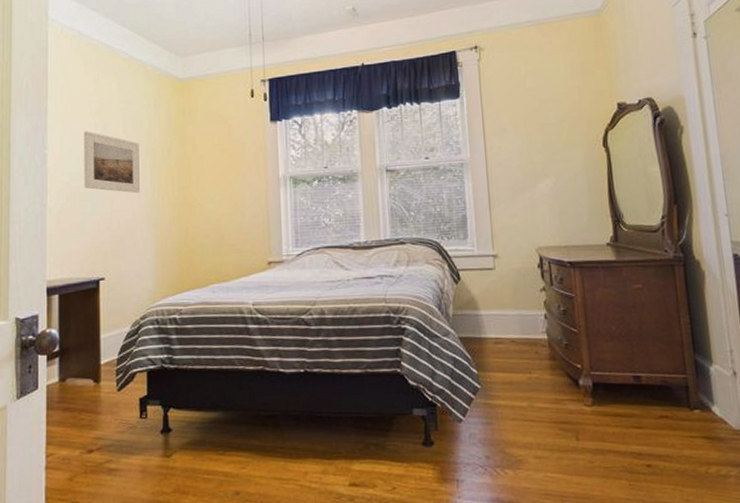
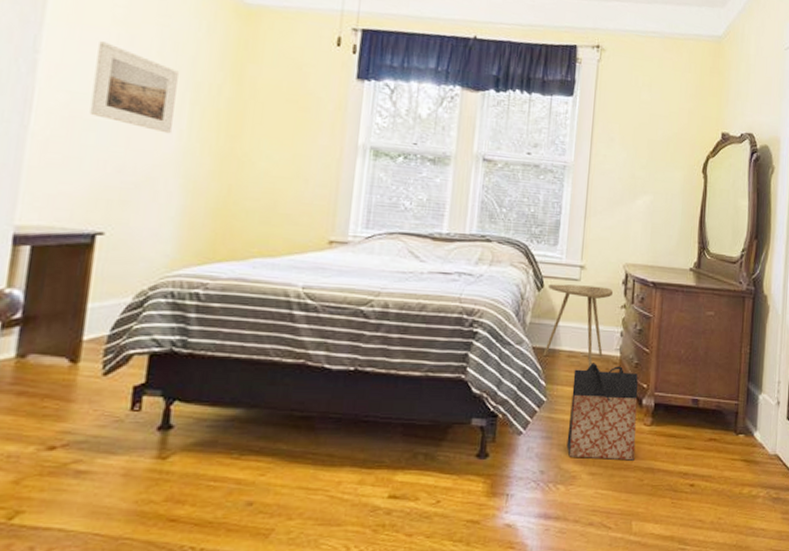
side table: none [465,272,531,353] -> present [543,283,614,368]
bag: none [503,347,581,443] -> present [566,363,638,461]

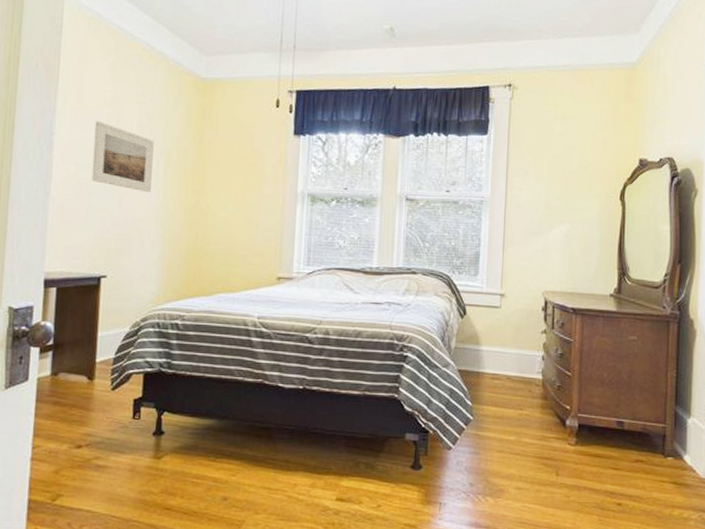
side table: present [543,283,614,368] -> none [468,311,534,390]
bag: present [566,363,638,461] -> none [493,385,562,478]

